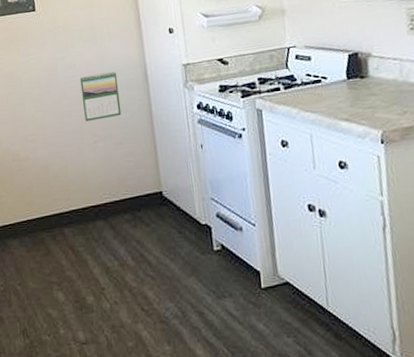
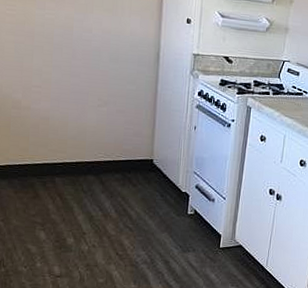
calendar: present [79,71,122,121] -> none [92,42,131,87]

